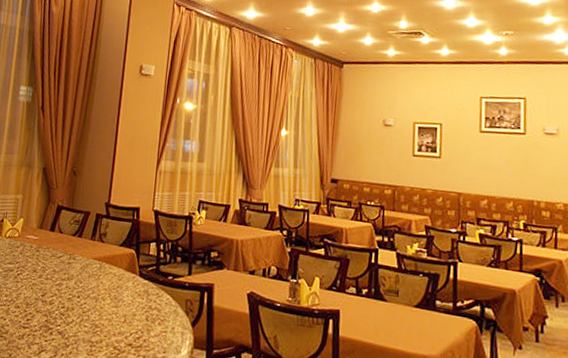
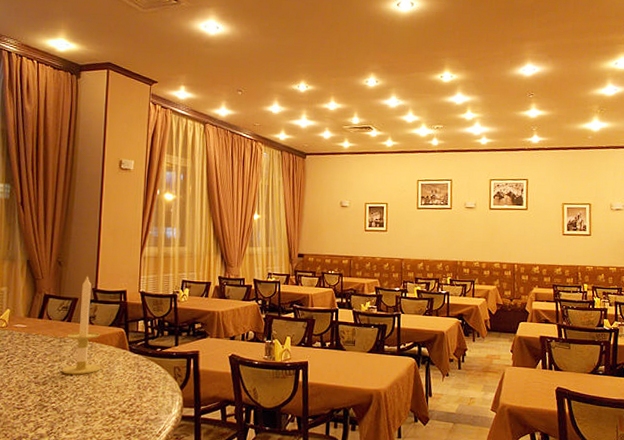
candle: none [69,188,110,298] -> present [61,275,101,375]

